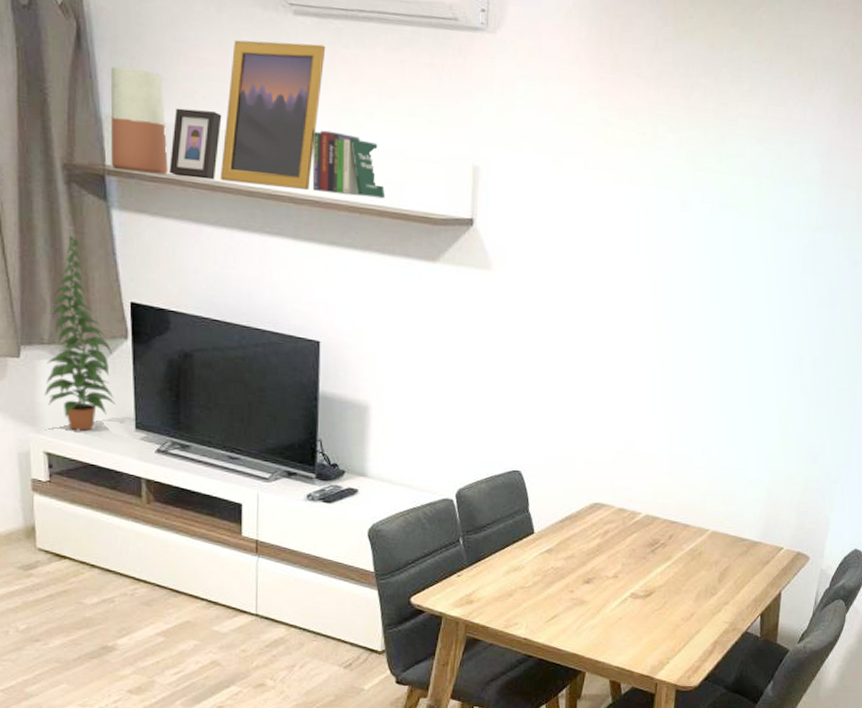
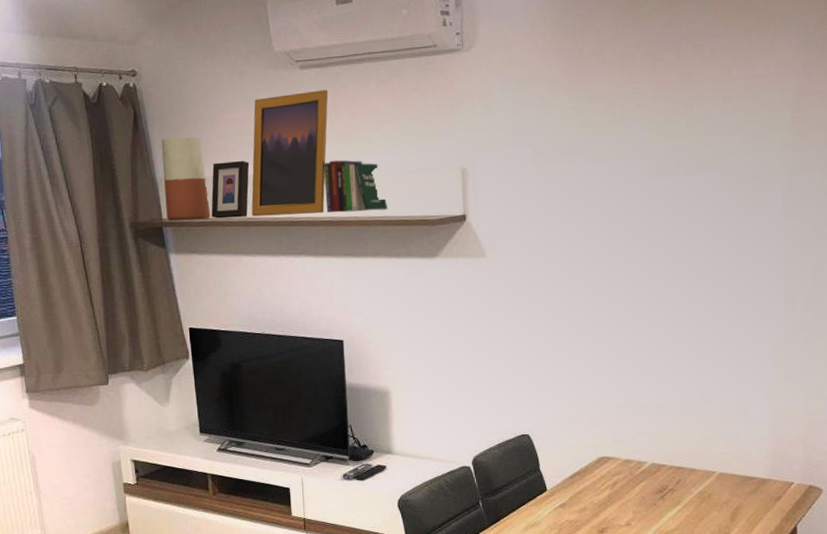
plant: present [45,235,116,431] -> none [128,280,183,439]

